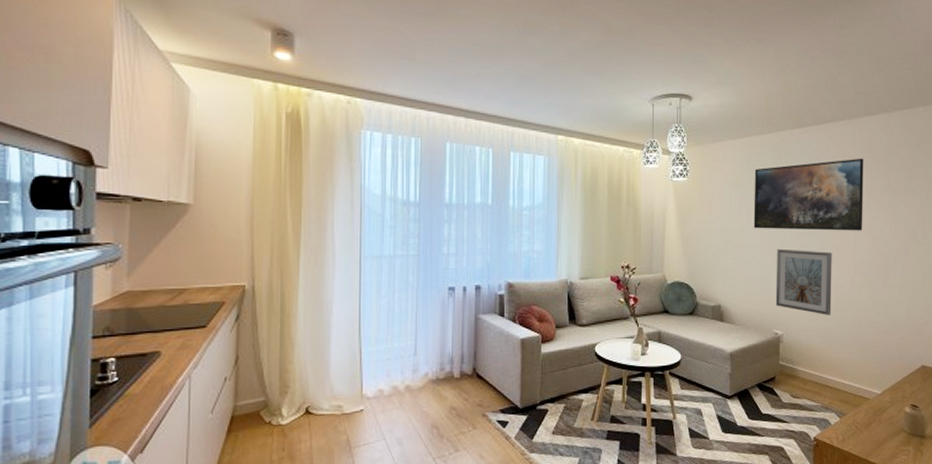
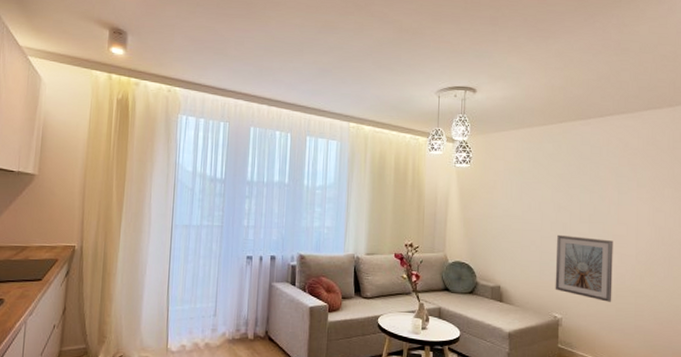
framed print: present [753,158,864,231] -> none [534,150,647,221]

